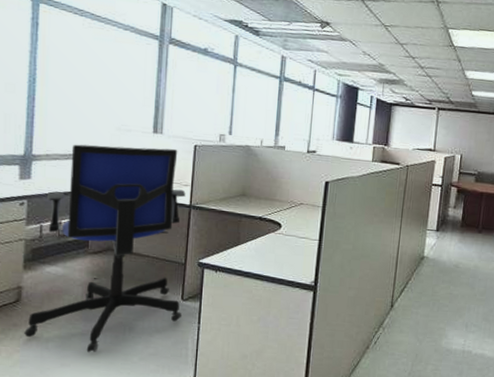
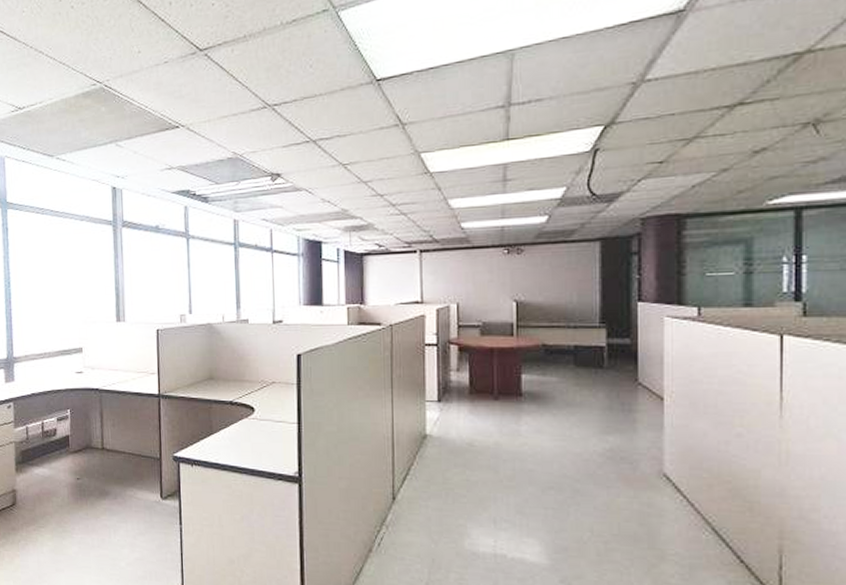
office chair: present [24,144,186,353] -> none [22,336,164,558]

